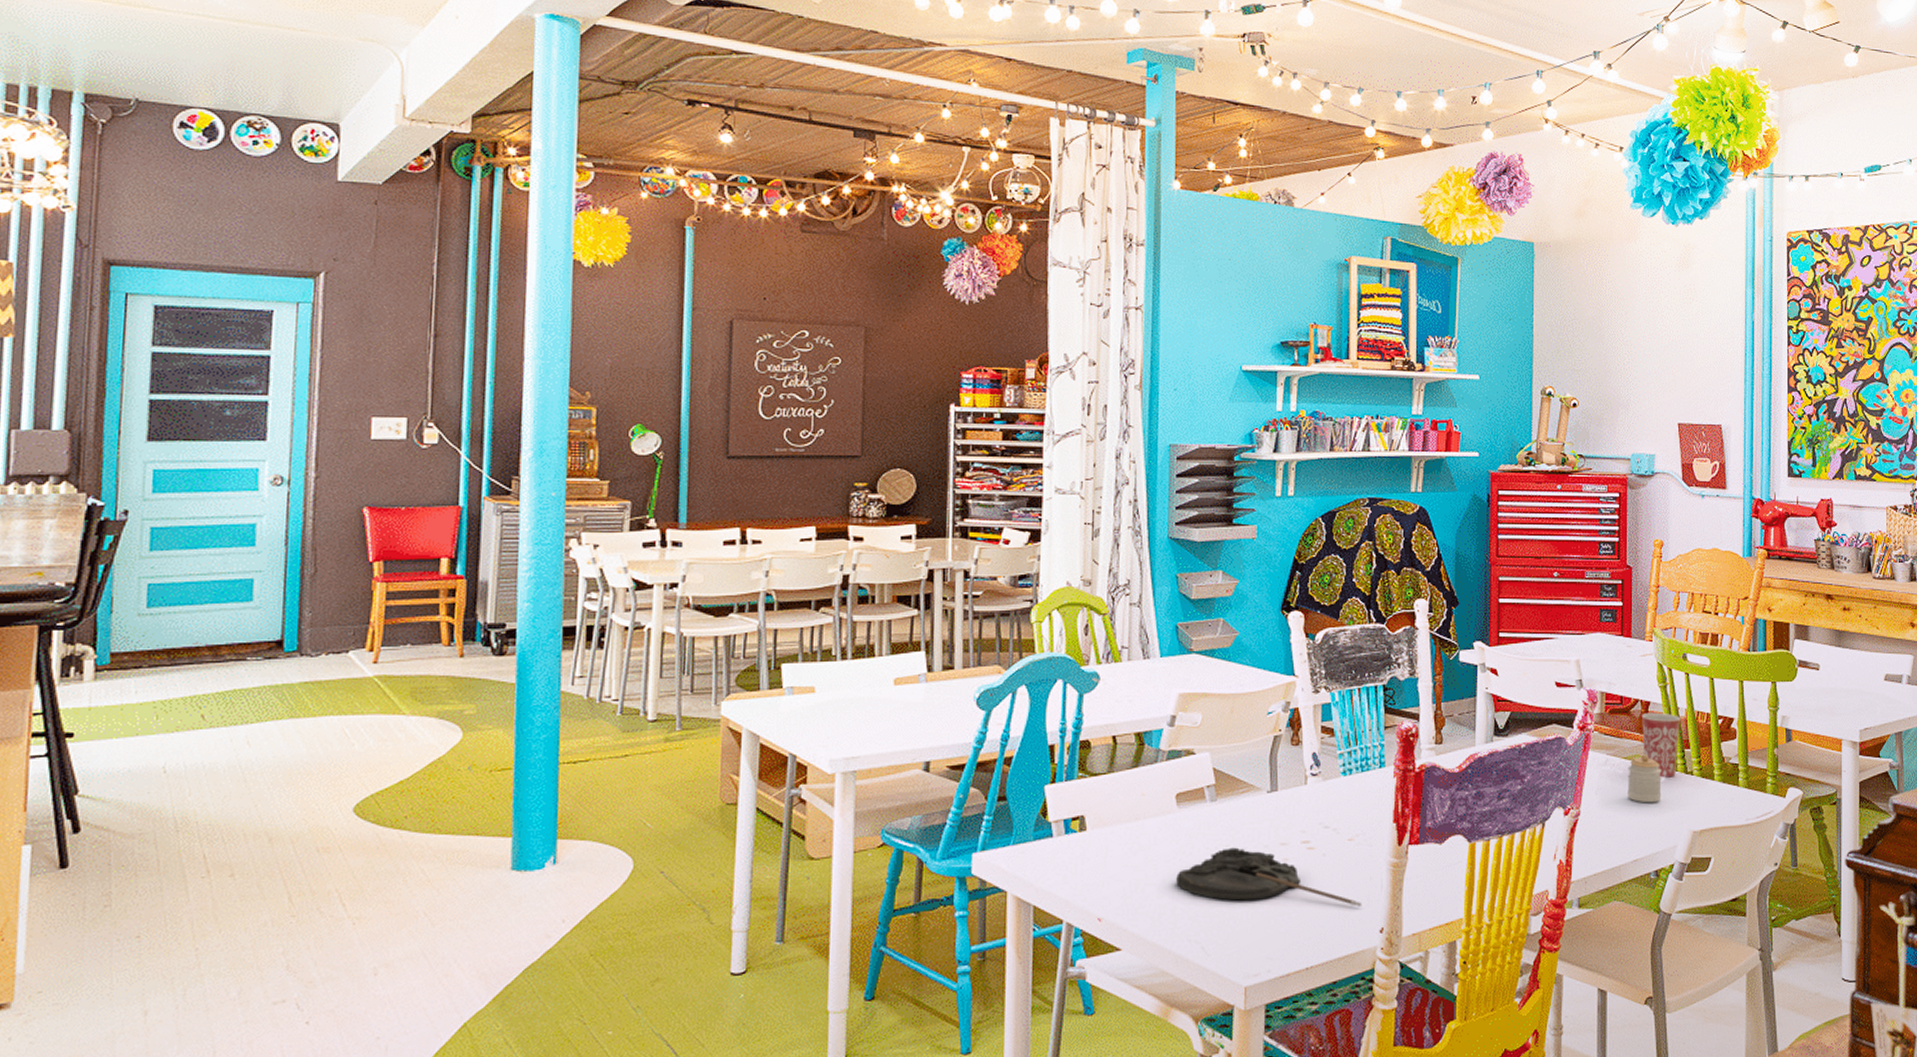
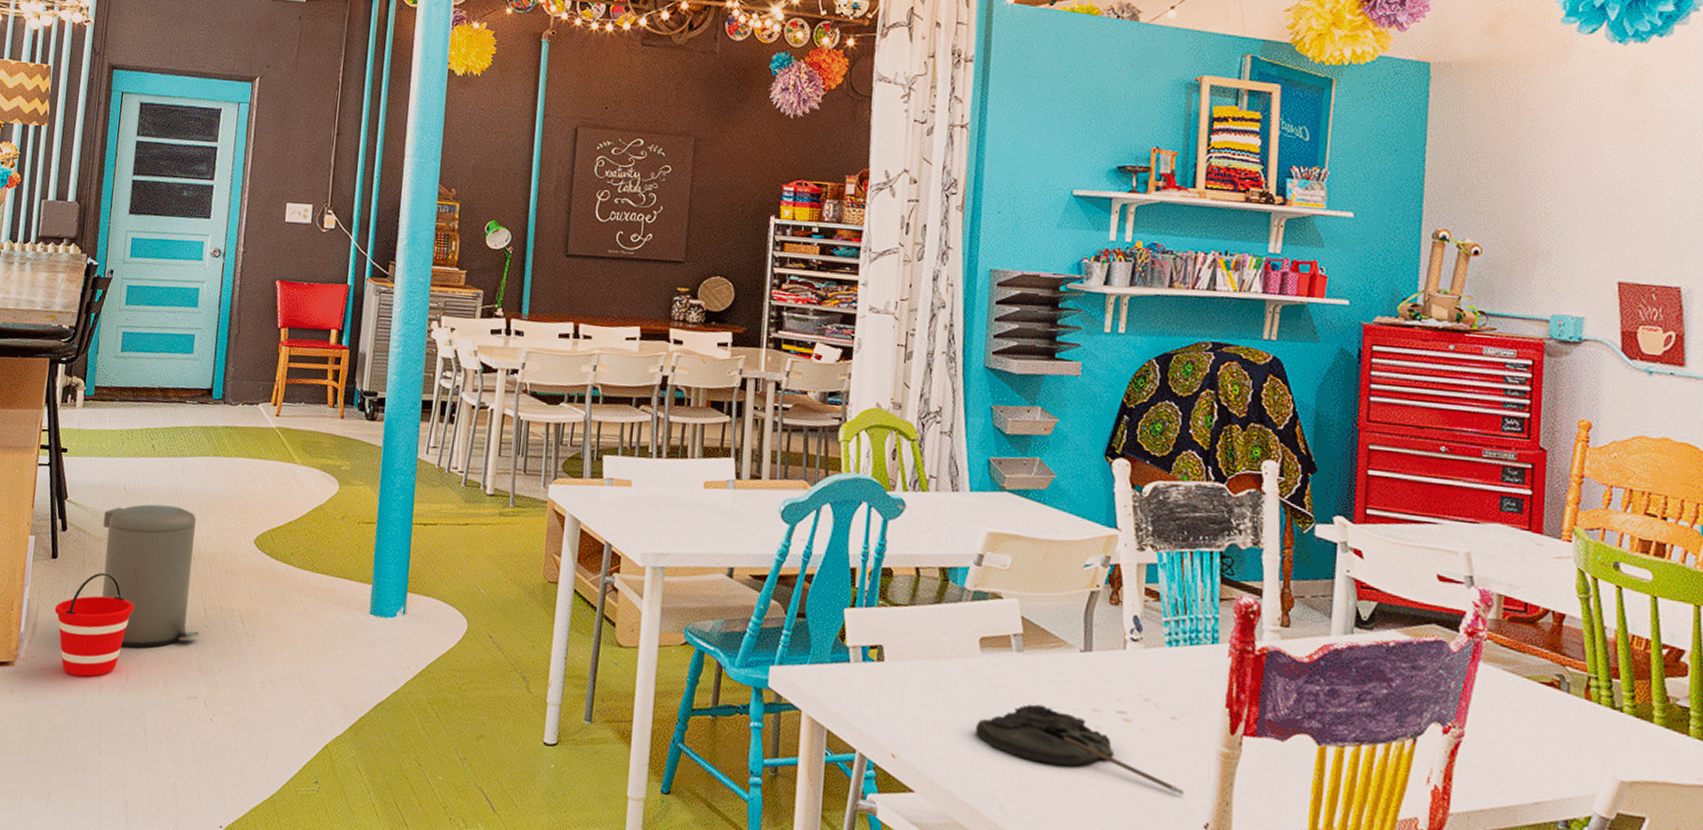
bucket: none [68,875,189,1005] -> present [54,572,135,677]
pedal bin: none [134,783,284,960] -> present [101,504,200,649]
jar: present [1628,754,1662,803] -> none [1530,676,1578,738]
mug: present [1641,712,1681,778] -> none [1552,627,1609,711]

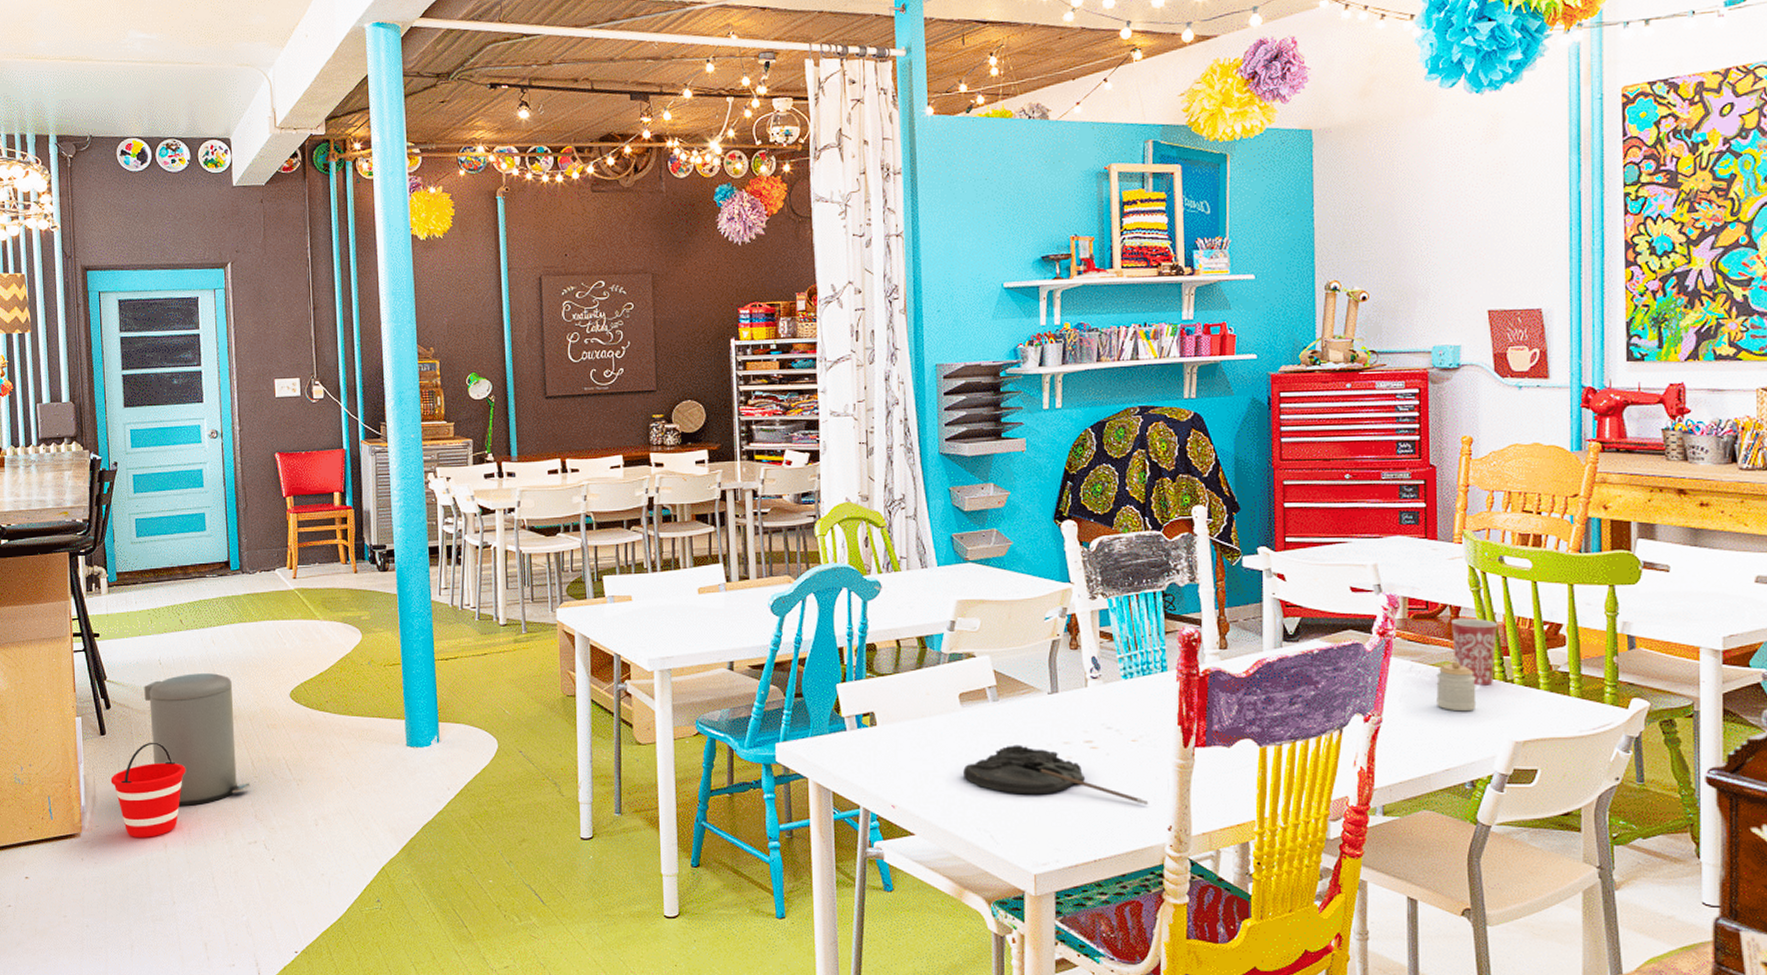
jar: none [1530,676,1578,738] -> present [1436,661,1477,712]
mug: none [1552,627,1609,711] -> present [1450,618,1498,686]

